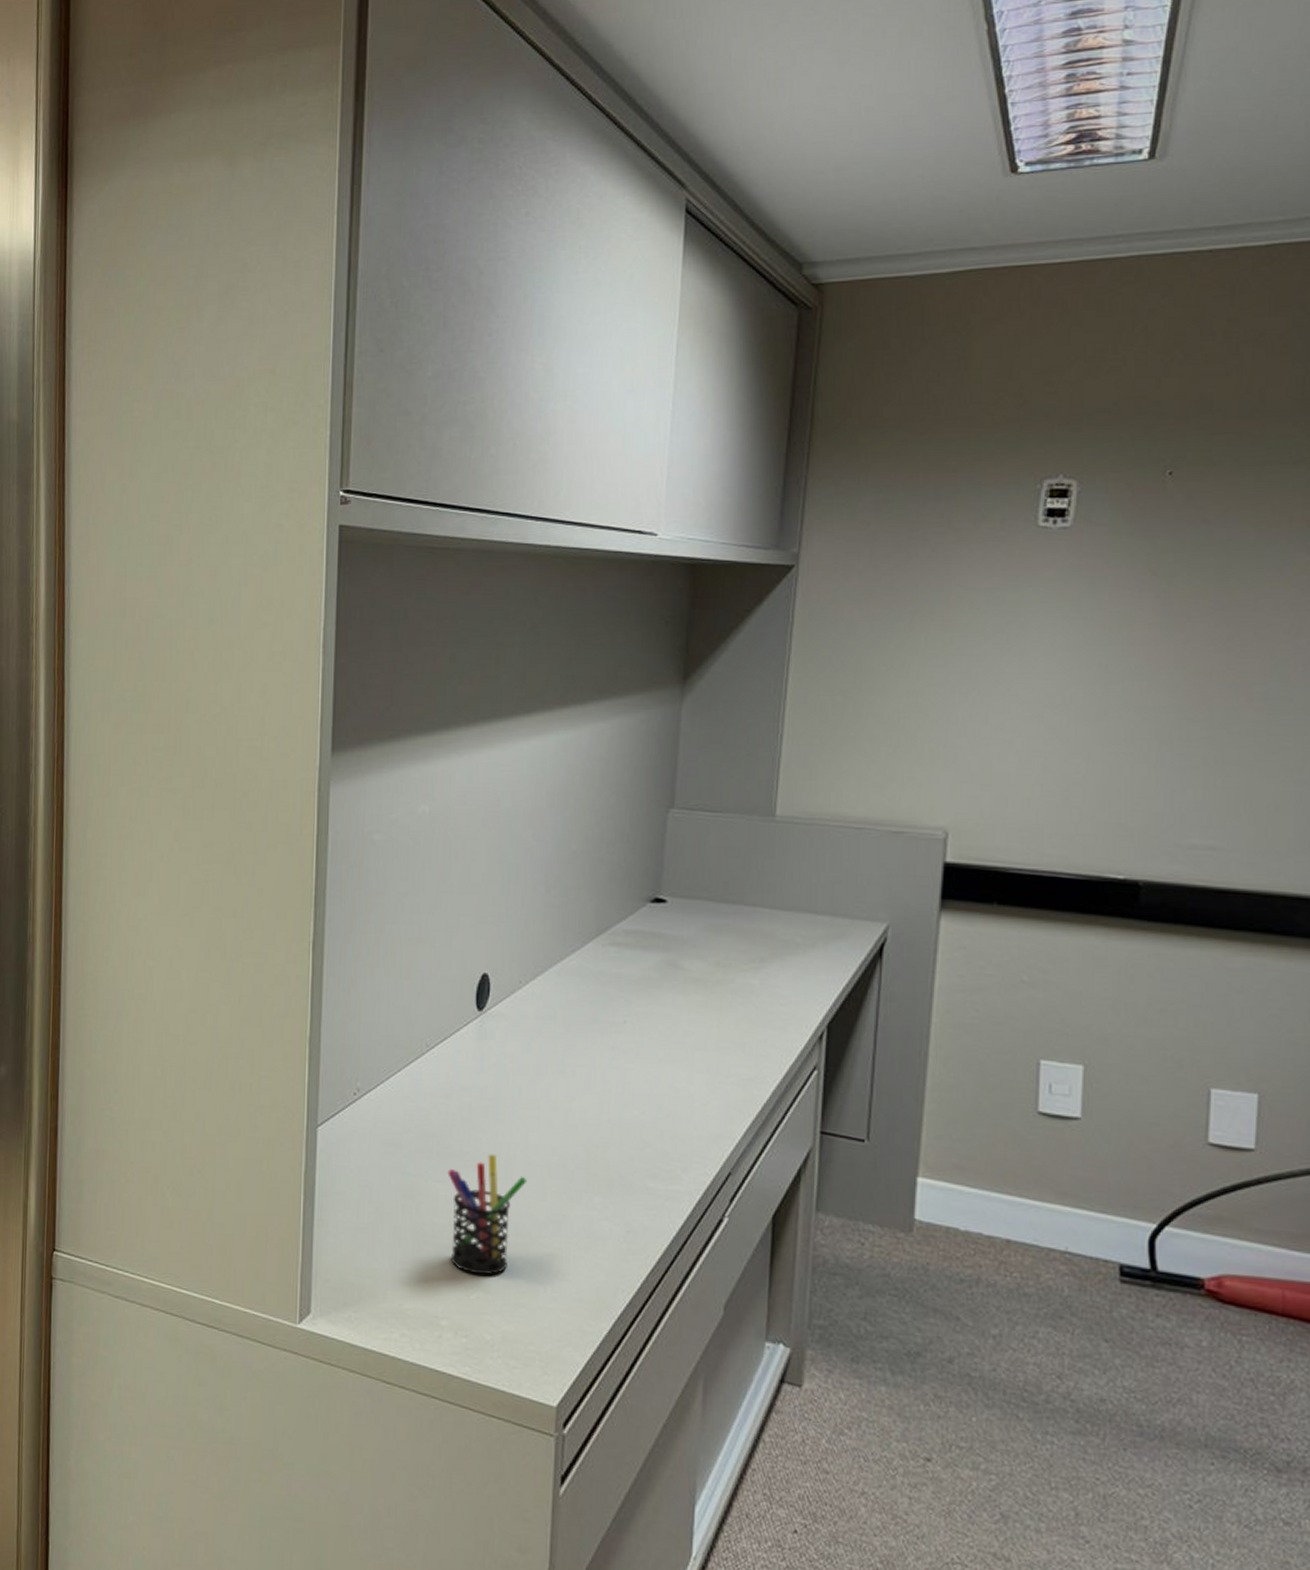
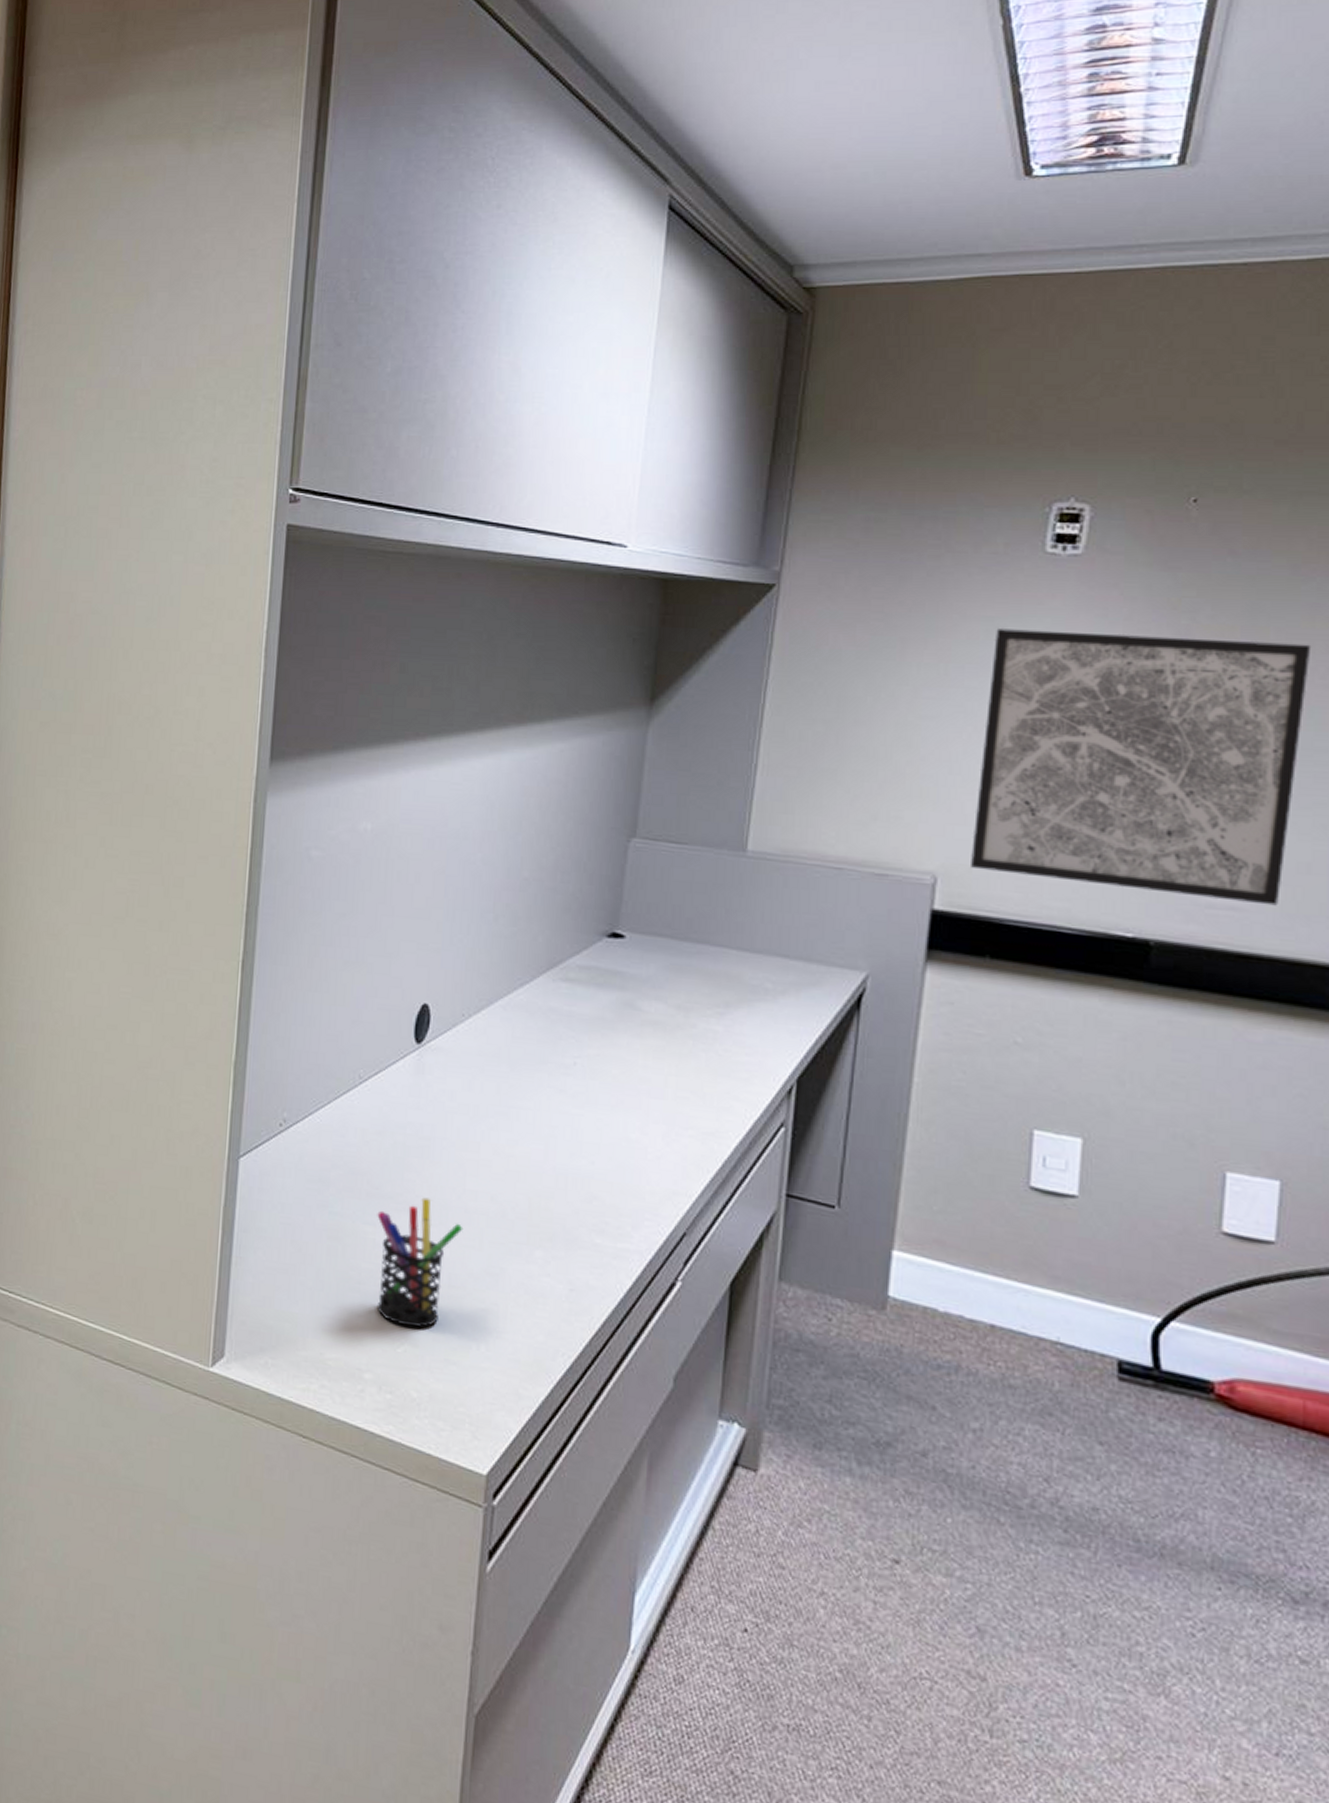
wall art: none [978,599,1276,844] -> present [971,629,1312,906]

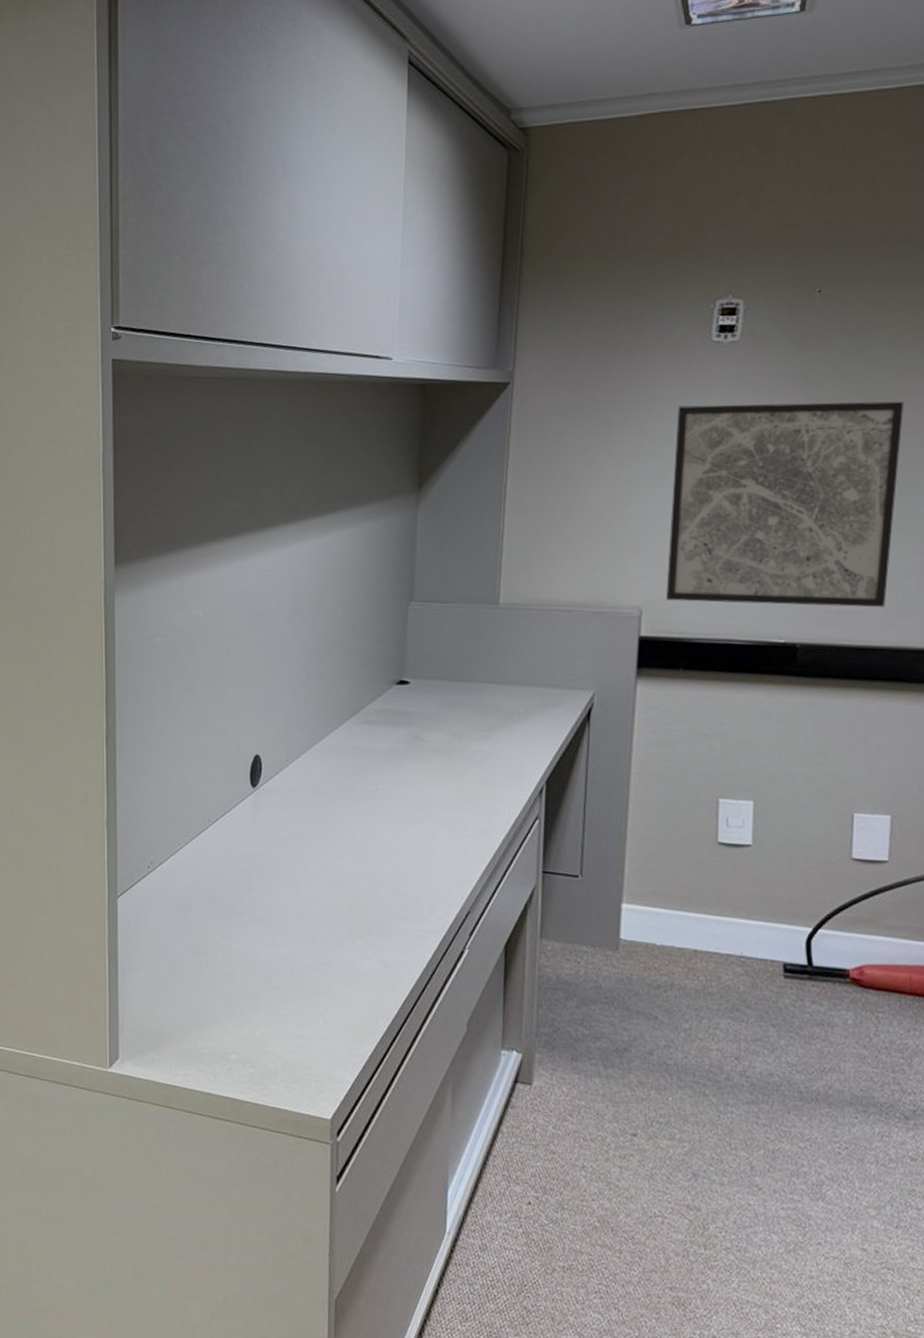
pen holder: present [376,1197,464,1328] -> none [231,910,300,1014]

